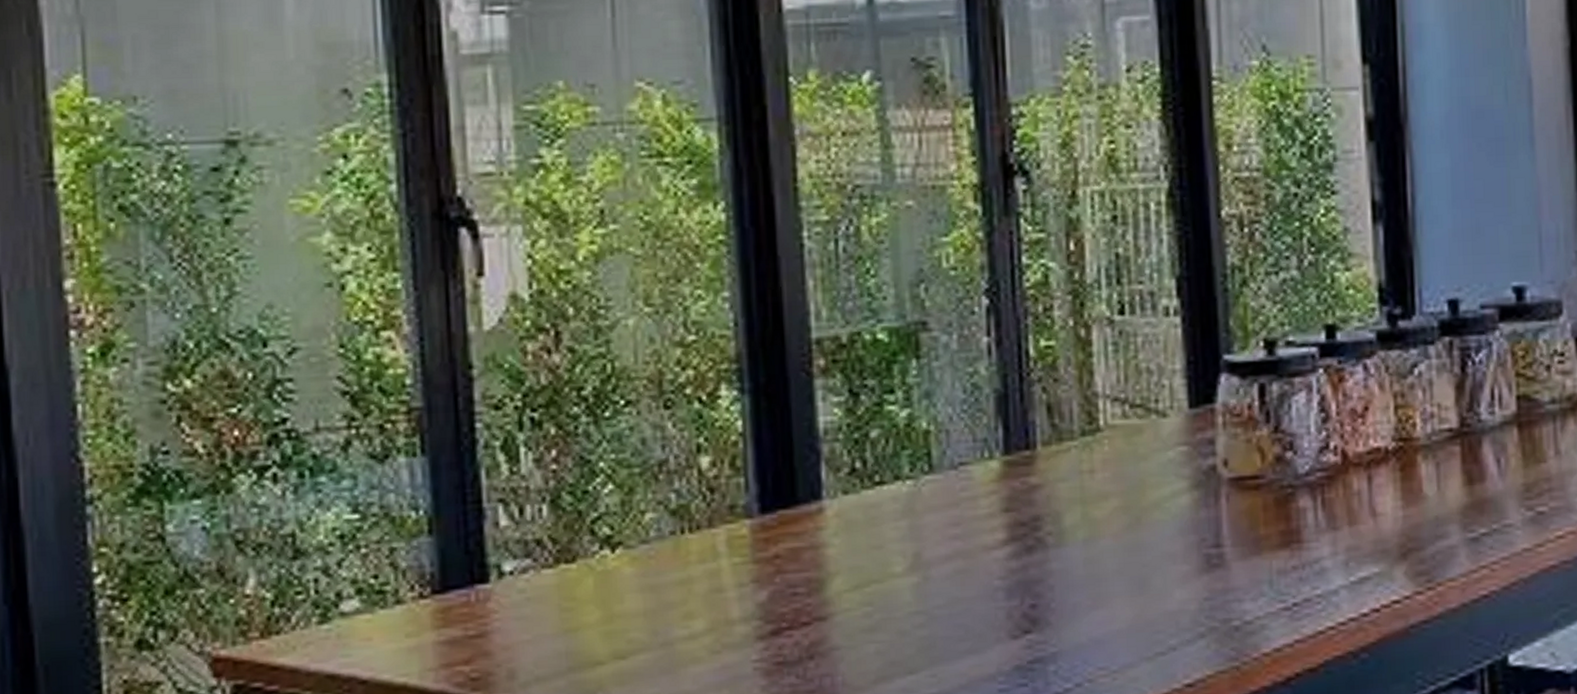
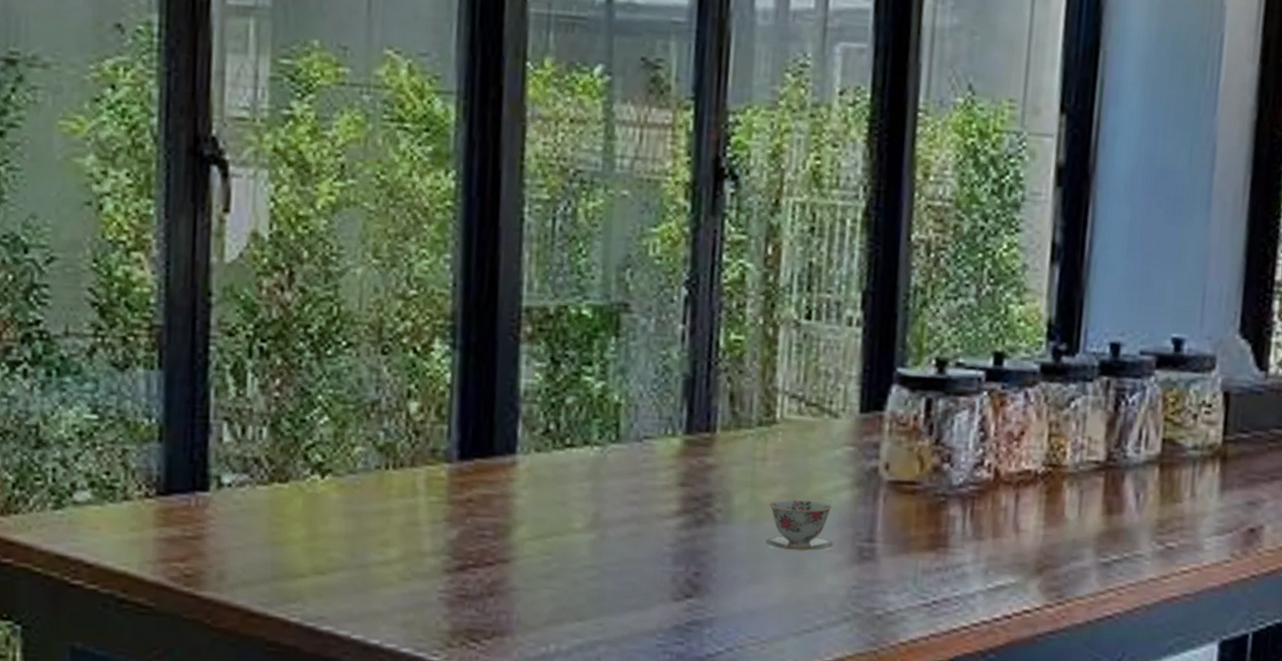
teacup: none [1103,509,1178,567] -> present [765,499,833,551]

